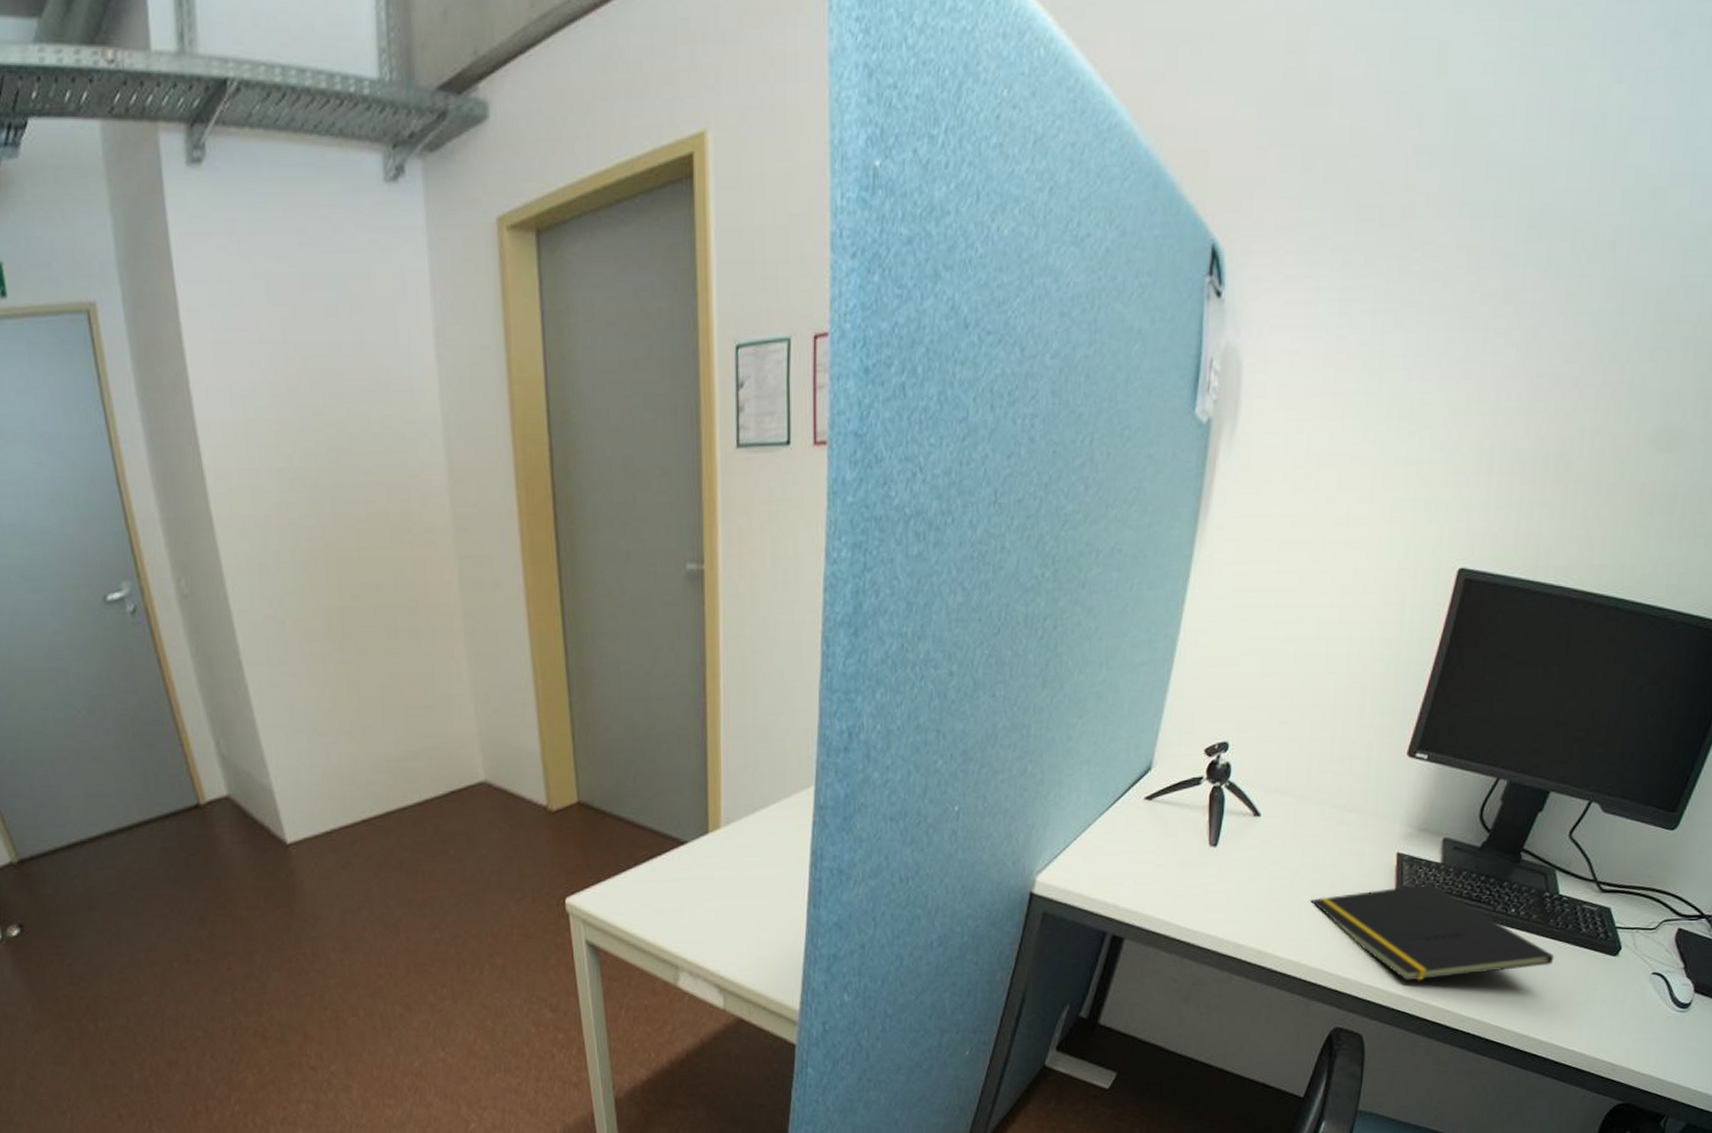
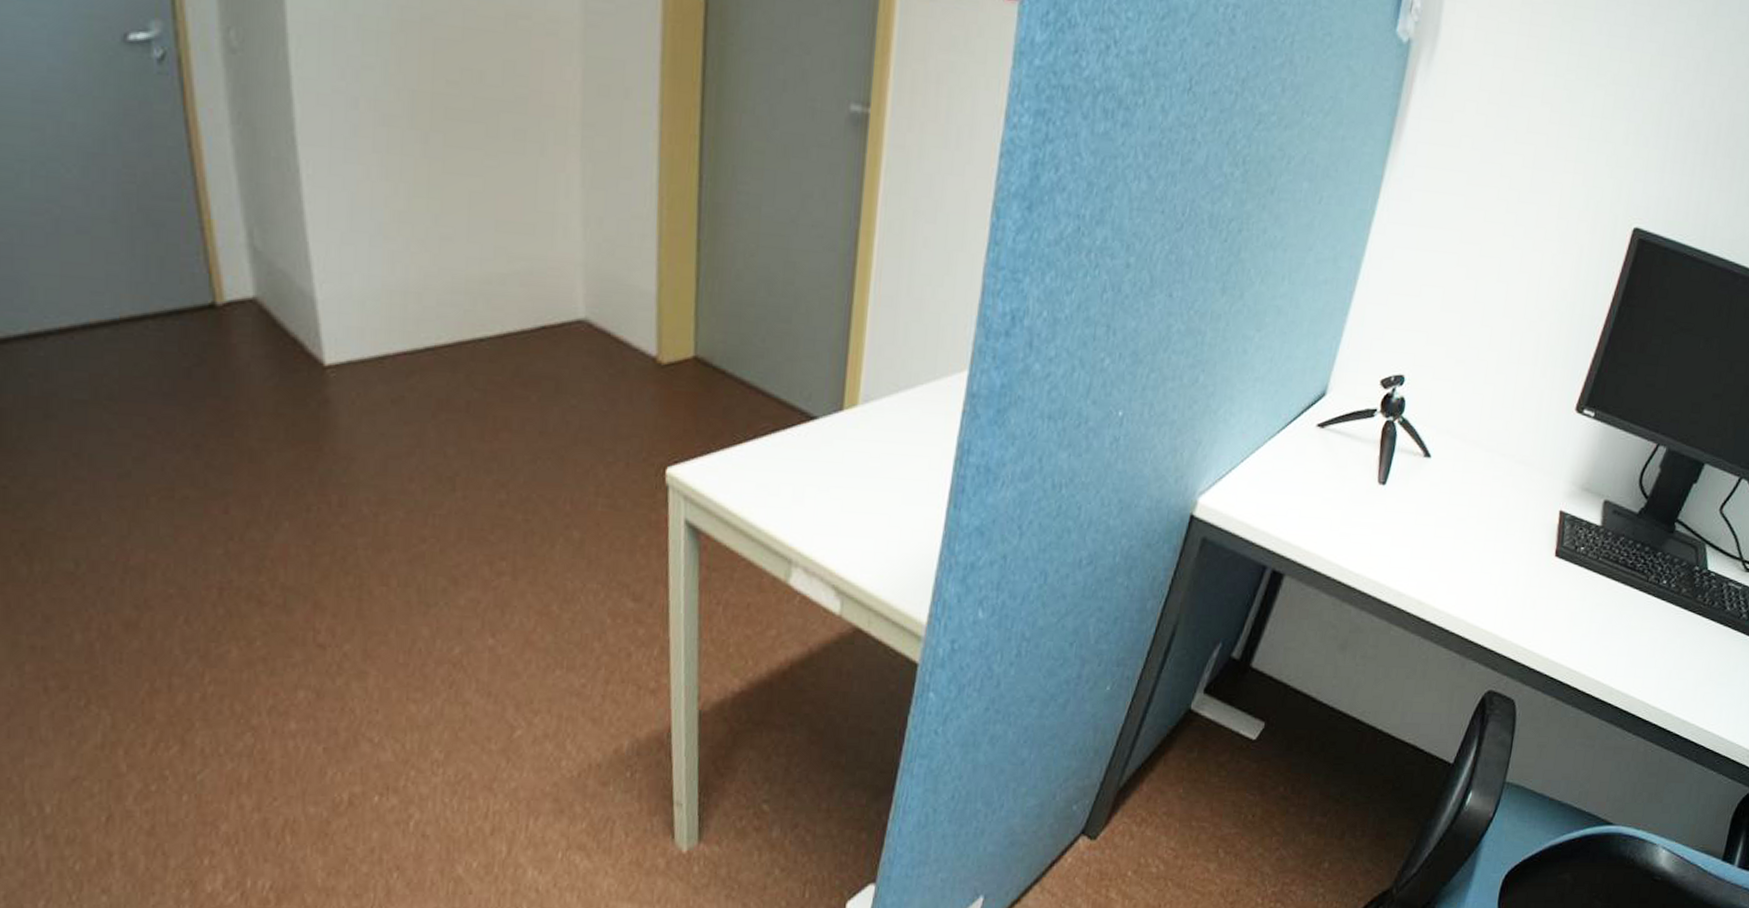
notepad: present [1309,884,1555,982] -> none [1472,545,1700,648]

